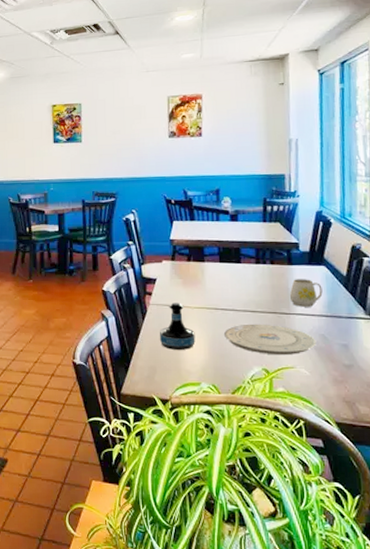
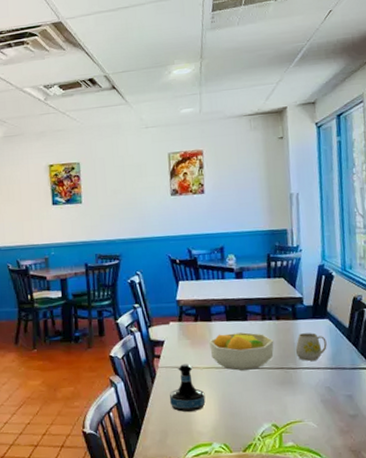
fruit bowl: none [201,275,268,312] -> present [209,332,274,371]
plate: present [224,324,317,356] -> none [234,380,323,411]

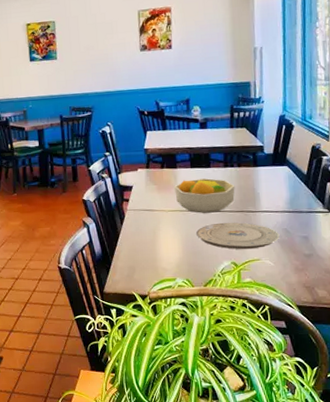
tequila bottle: present [169,364,206,412] -> none [136,207,170,250]
plate: none [234,380,323,411] -> present [196,222,280,250]
mug: present [295,333,327,361] -> none [255,179,285,205]

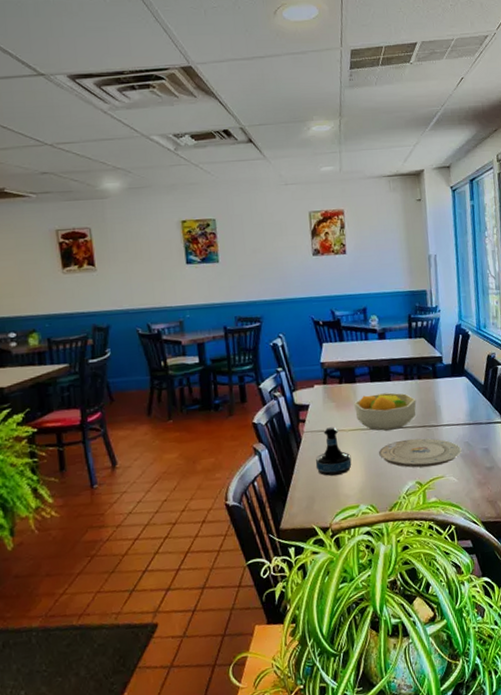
tequila bottle: none [136,207,170,250] -> present [315,427,352,476]

